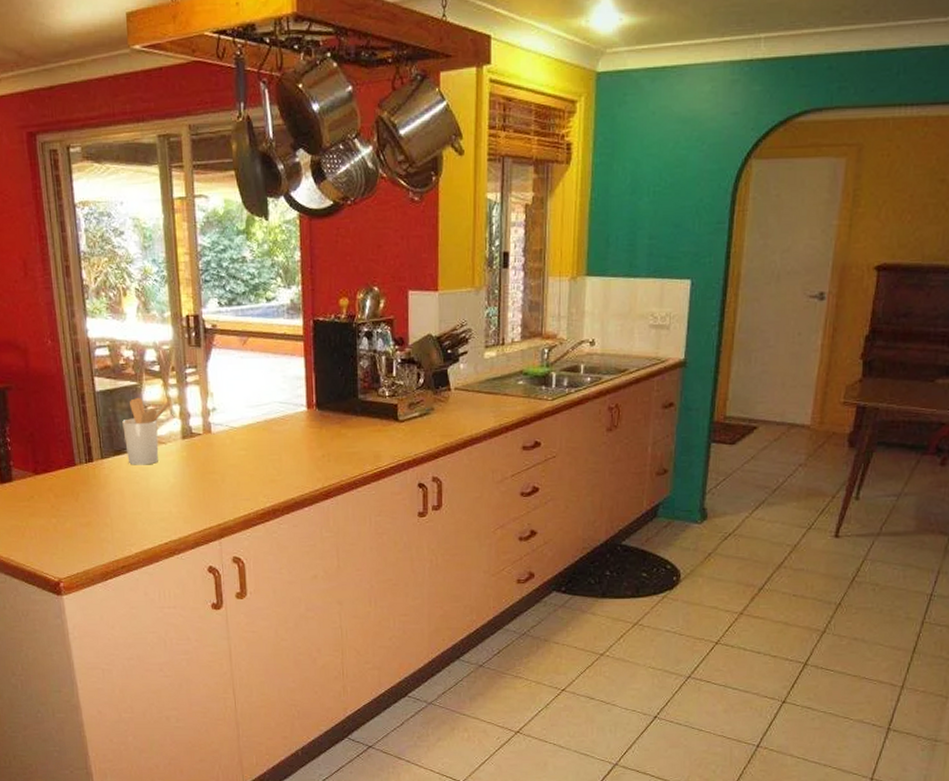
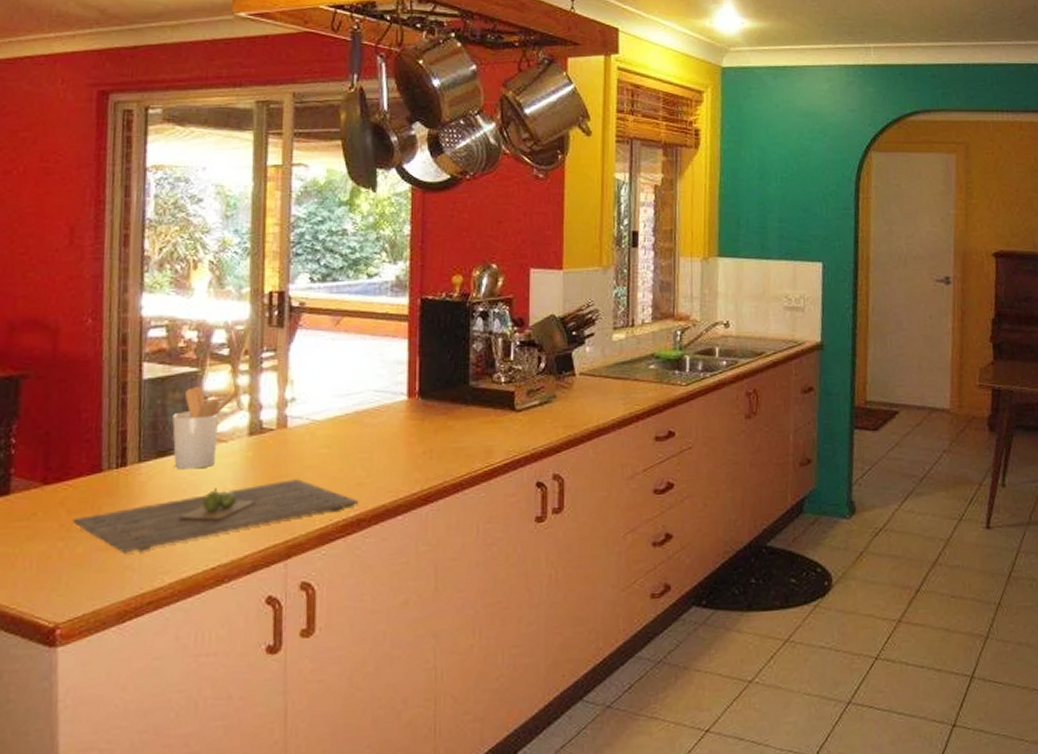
cutting board: none [60,475,272,529] -> present [73,479,358,554]

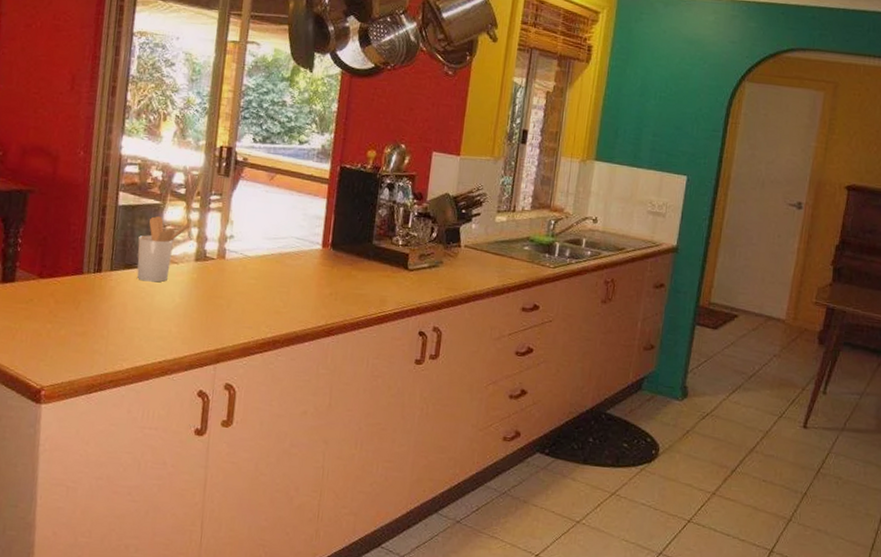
cutting board: present [73,479,358,554] -> none [59,299,275,341]

